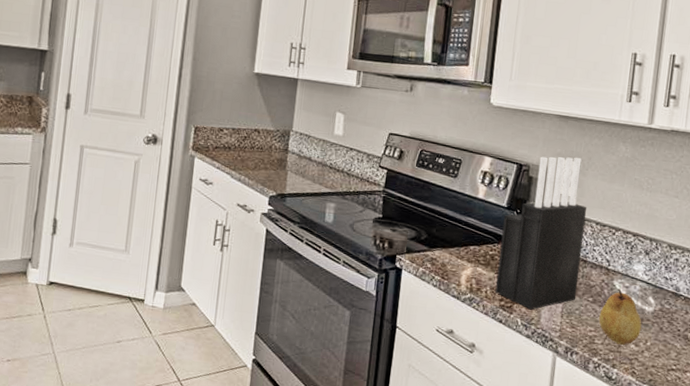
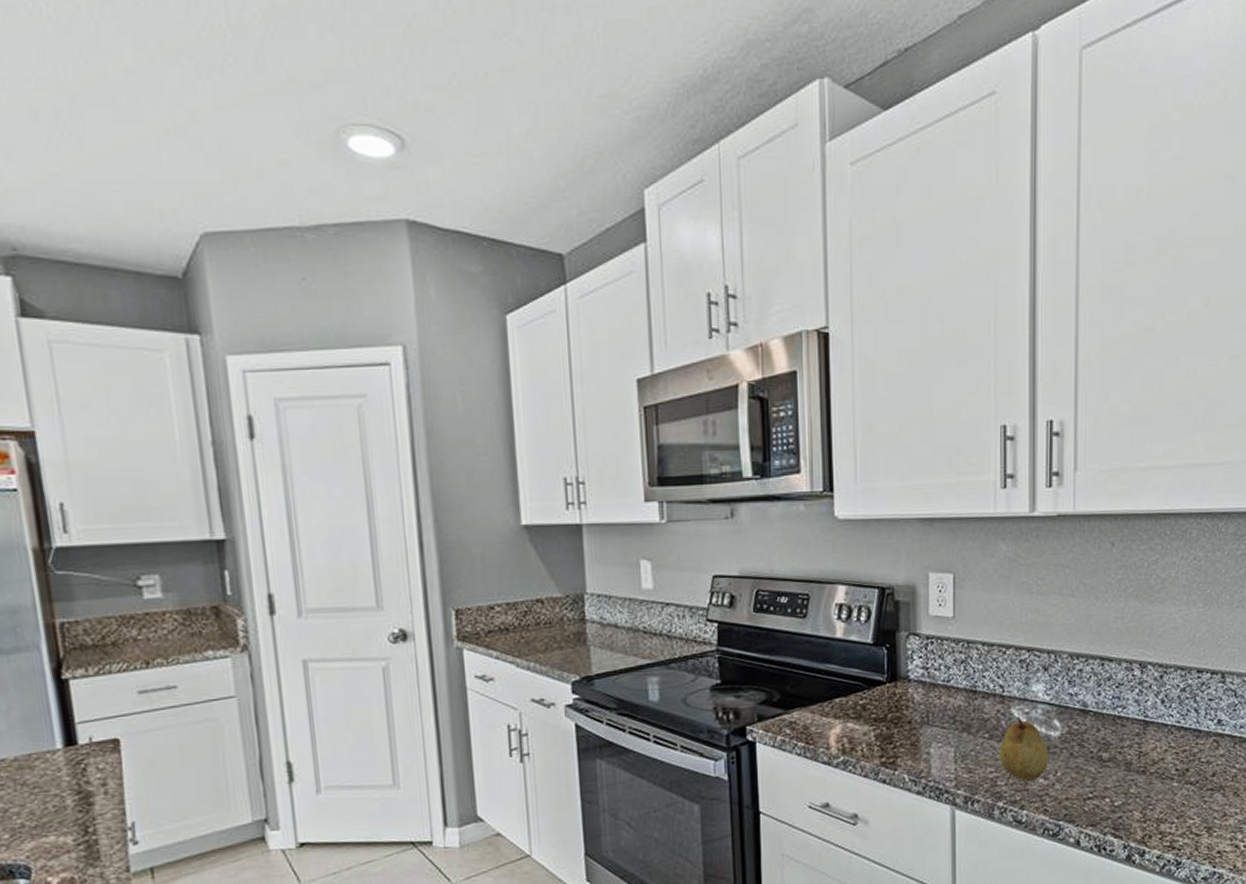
knife block: present [495,156,587,310] -> none [871,567,970,762]

